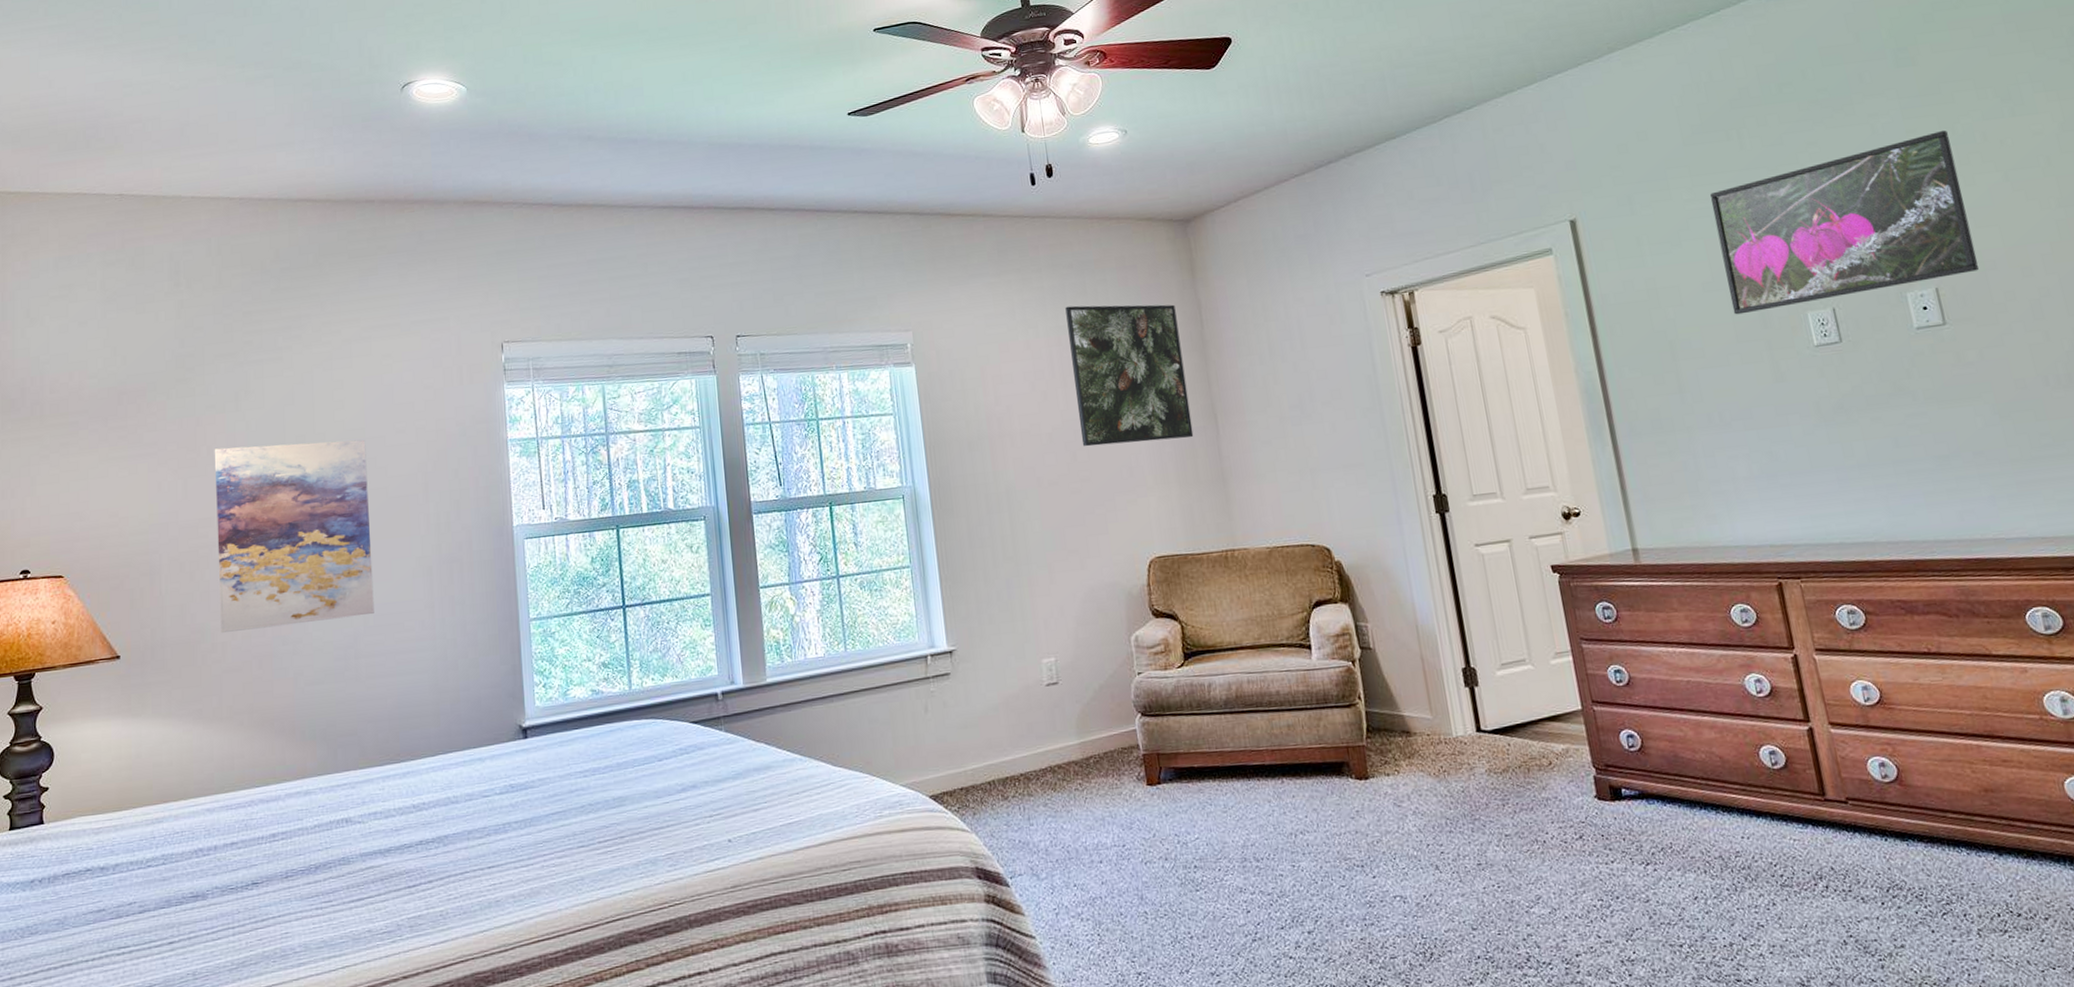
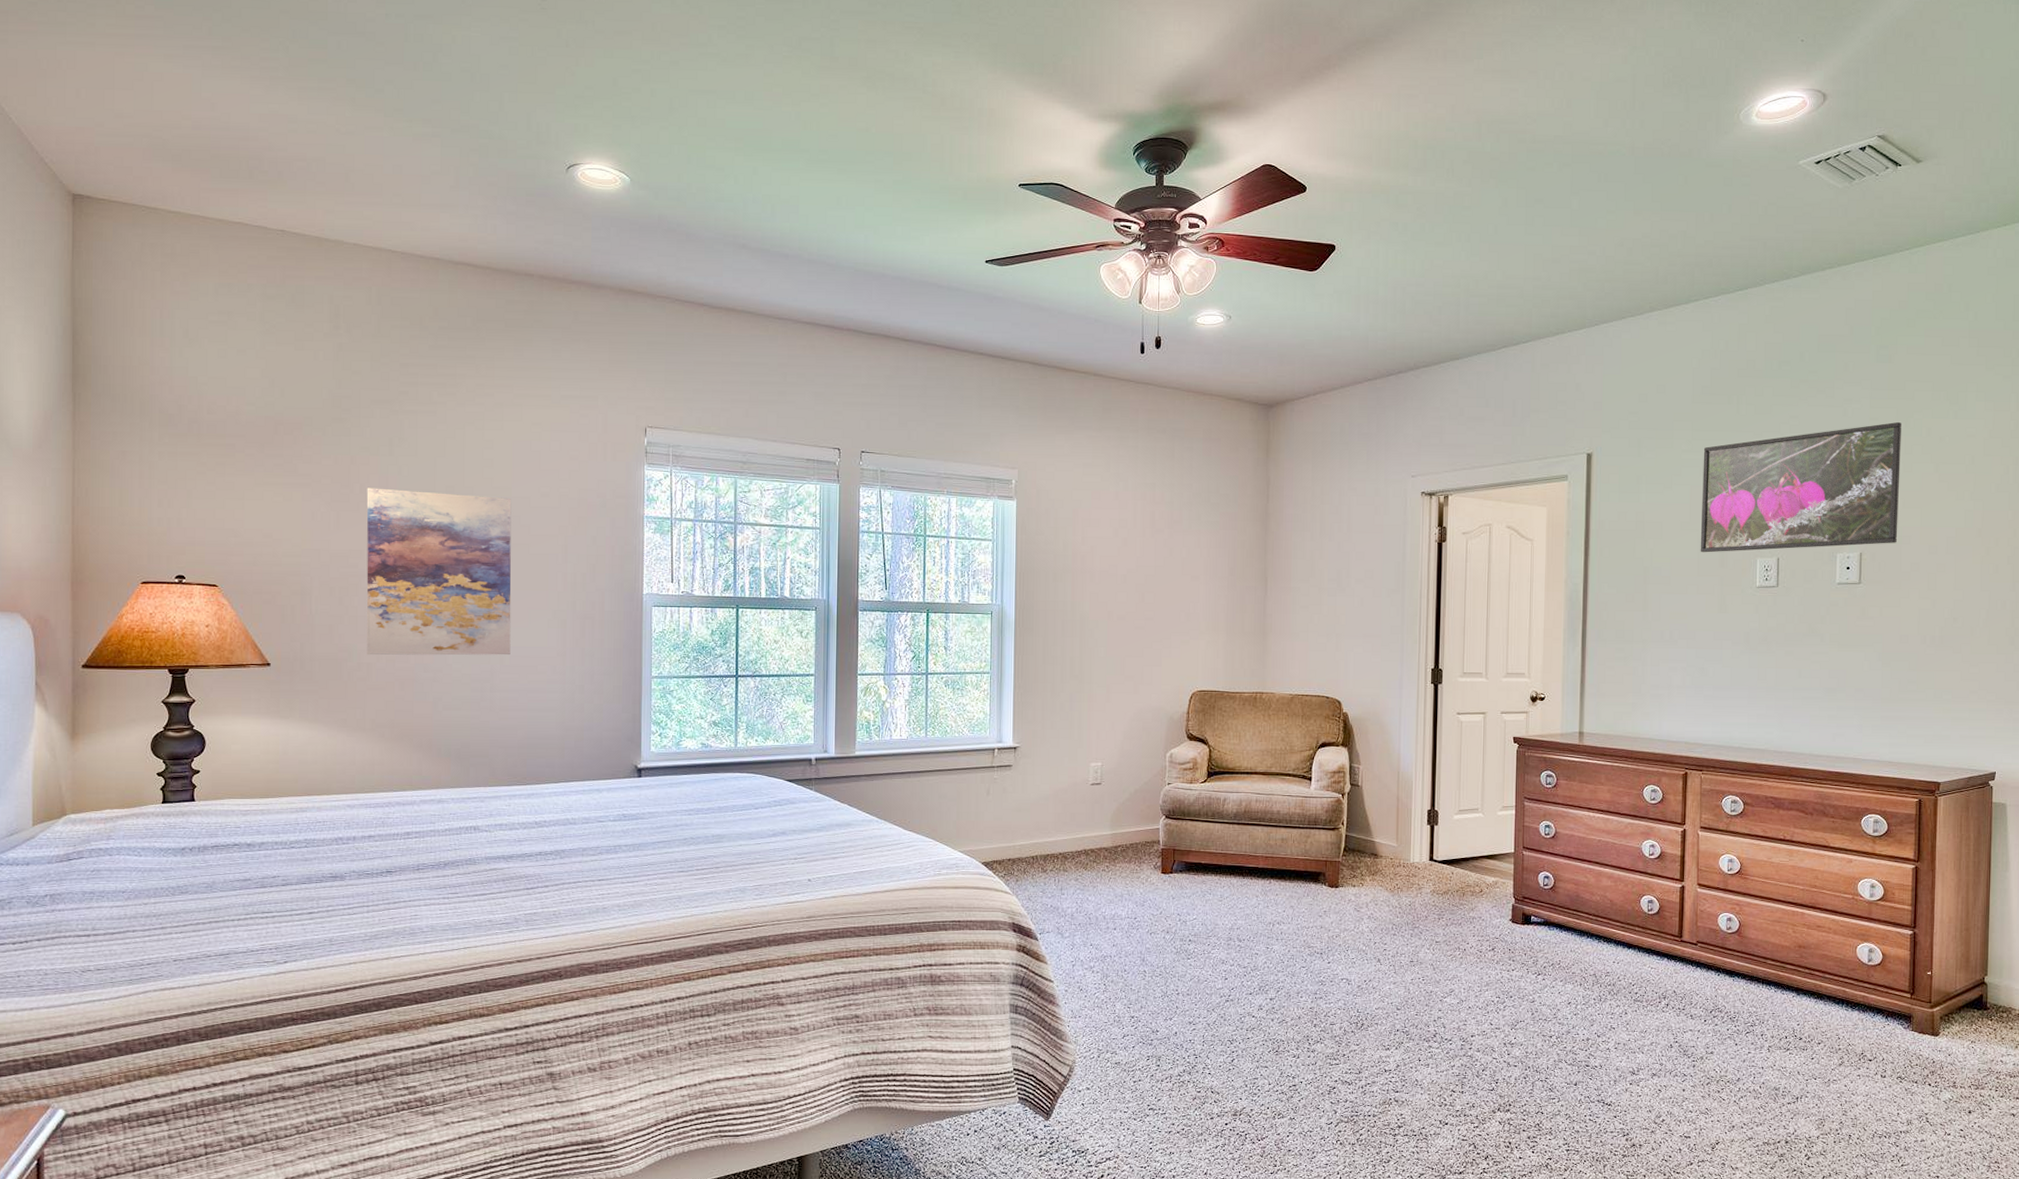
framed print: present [1065,304,1194,447] -> none [1150,467,1248,595]

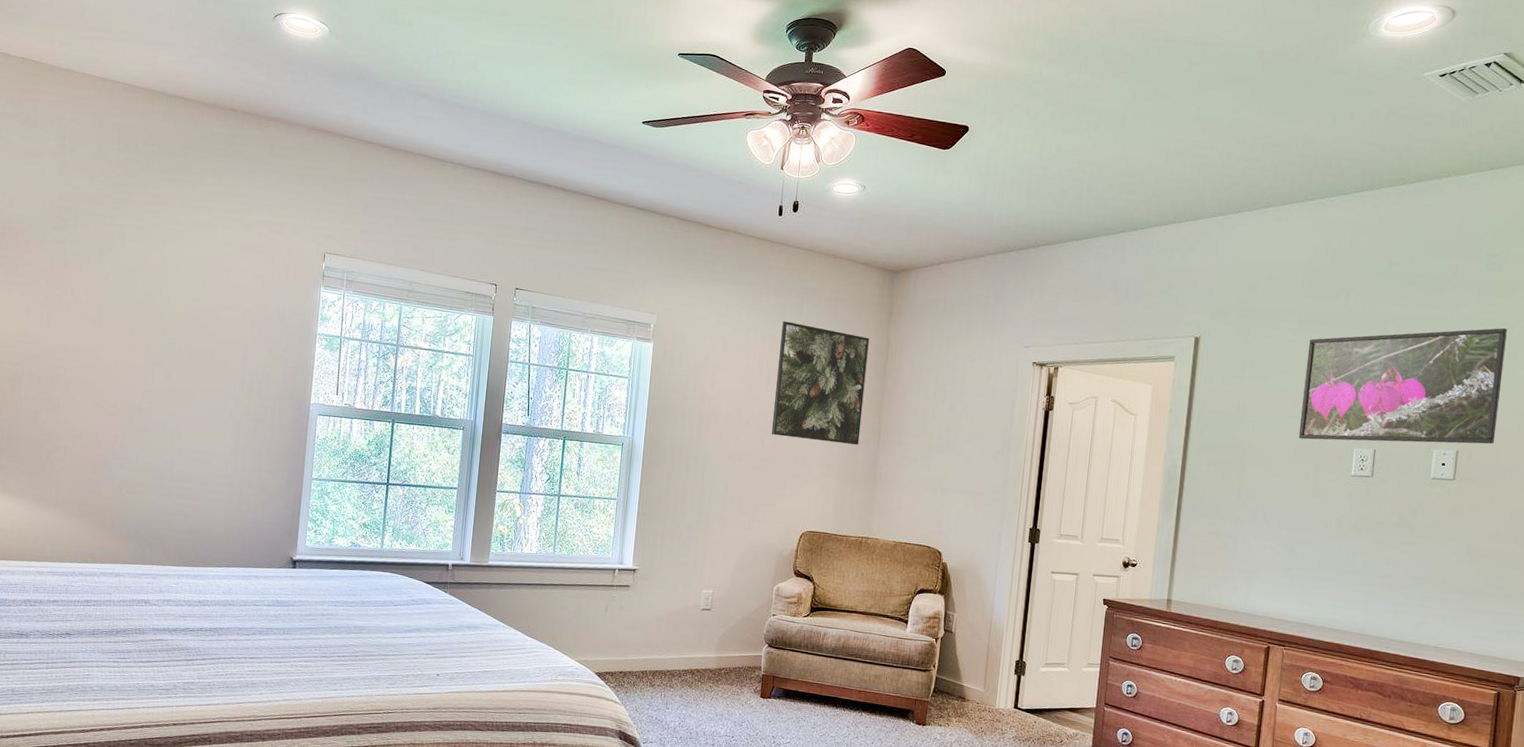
wall art: present [366,488,512,656] -> none [65,290,202,449]
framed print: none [1150,467,1248,595] -> present [771,321,869,446]

